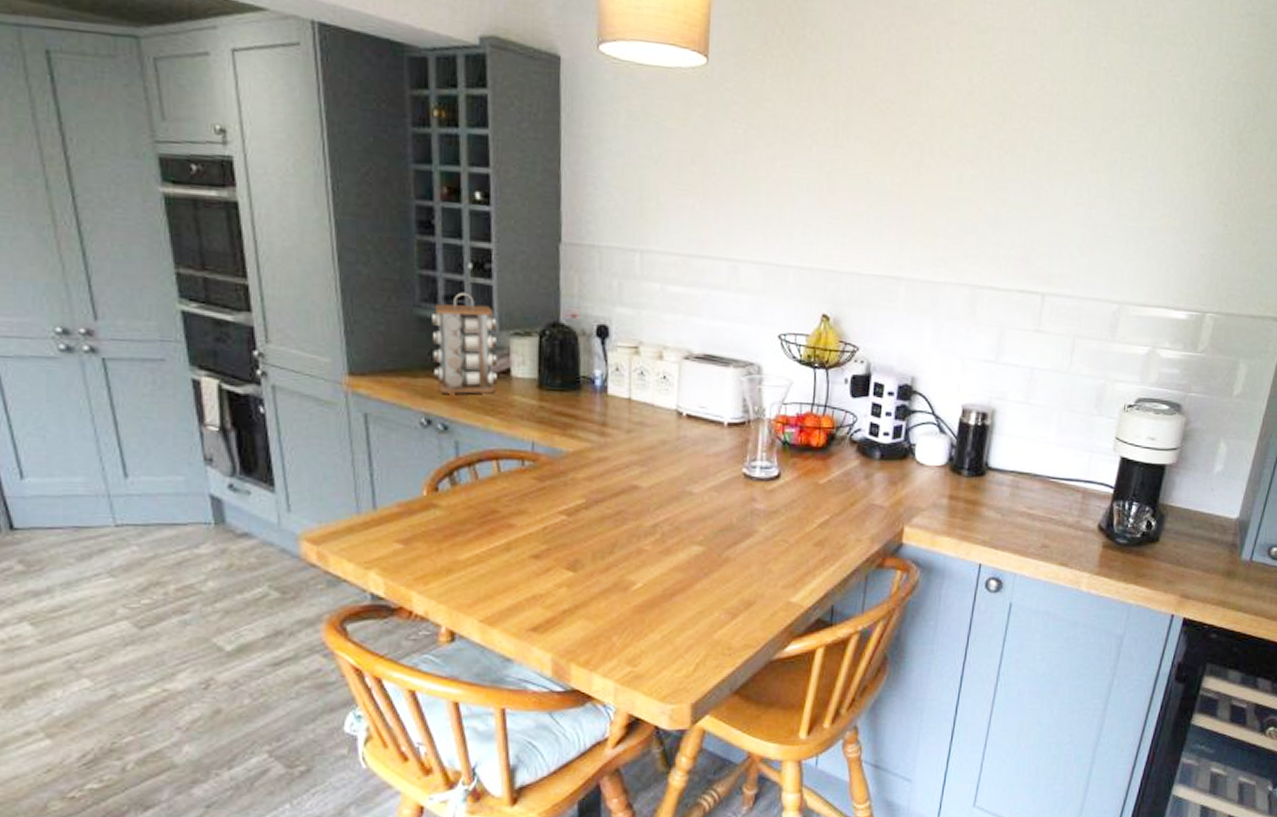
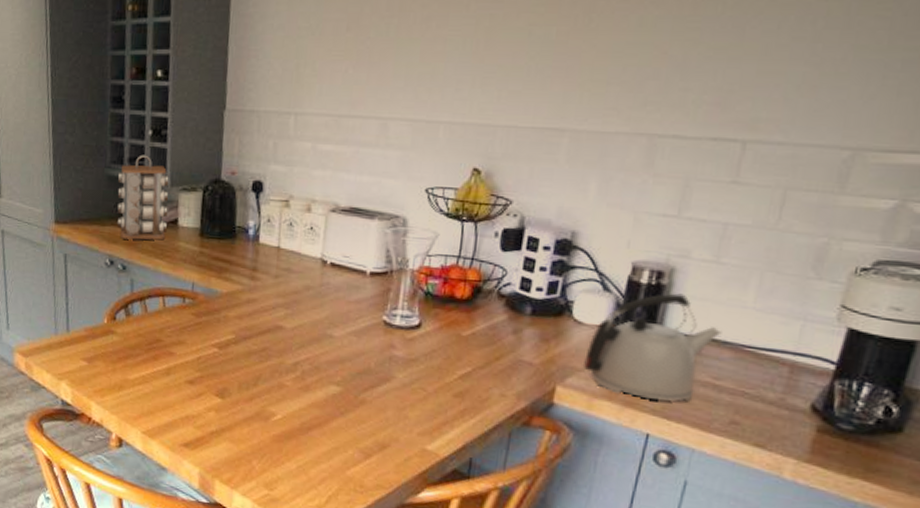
kettle: none [925,432,1033,532] -> present [582,293,722,401]

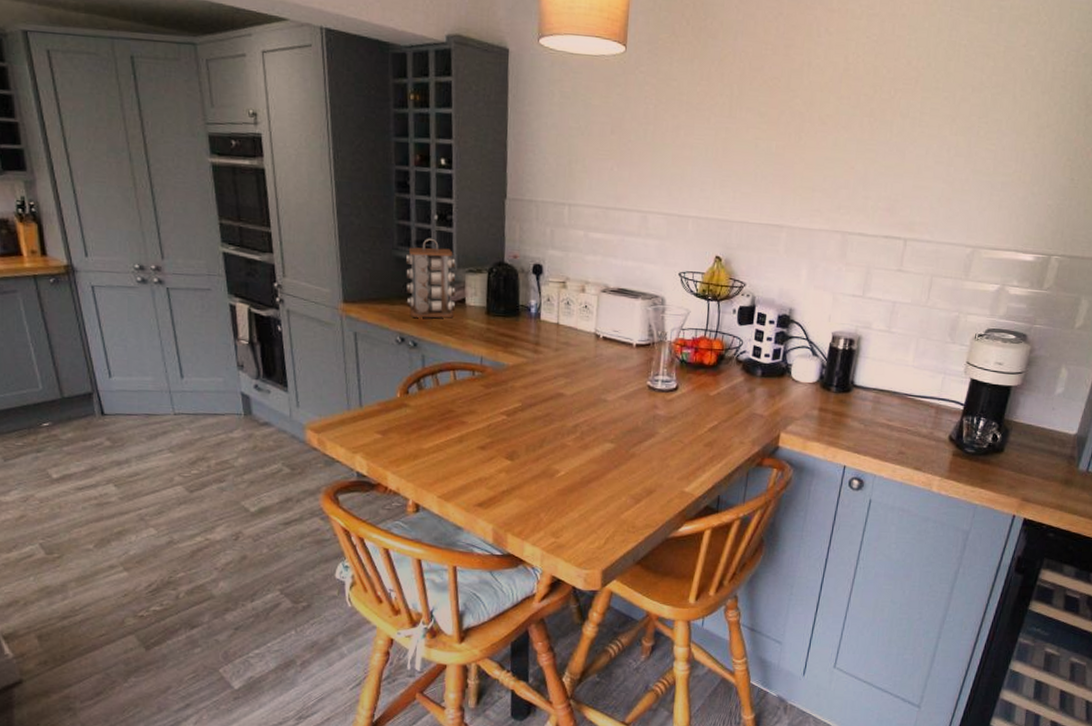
kettle: present [582,293,722,401] -> none [799,356,893,439]

